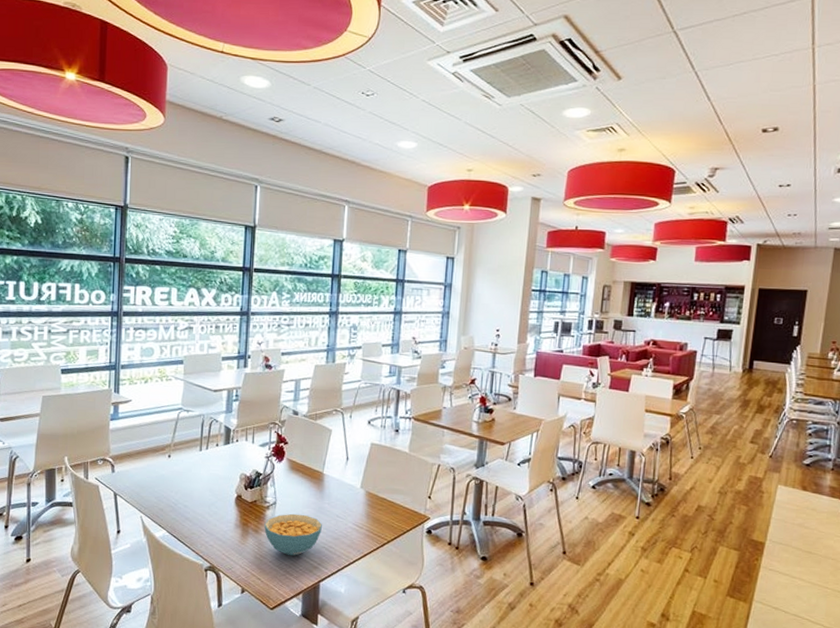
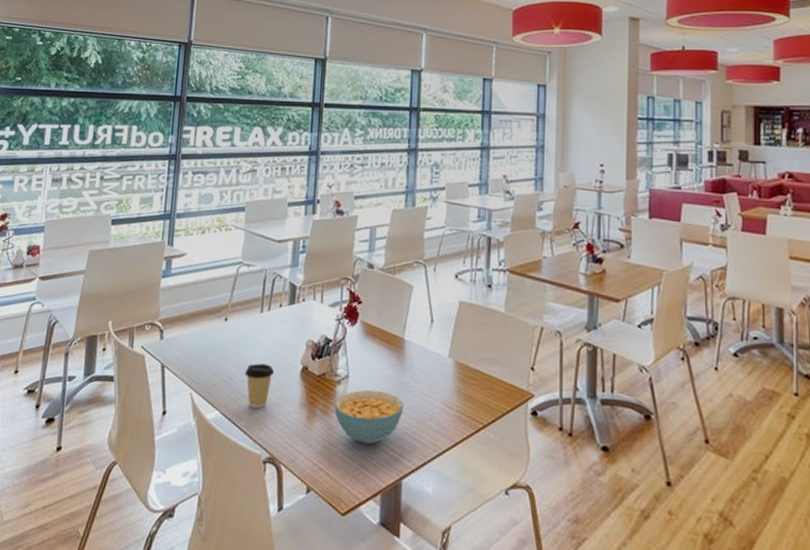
coffee cup: none [187,492,213,529] -> present [245,363,275,409]

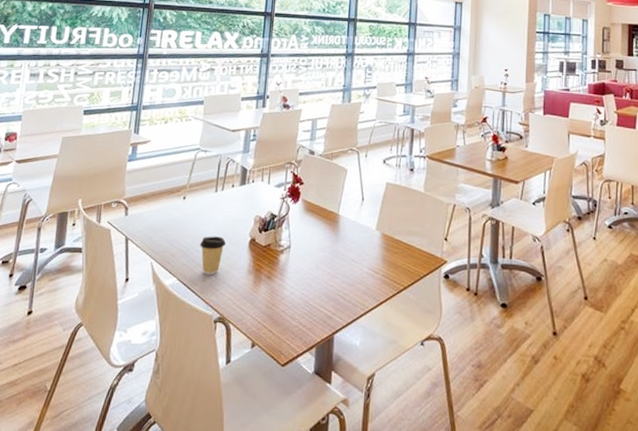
cereal bowl: present [334,389,405,444] -> none [277,258,338,304]

